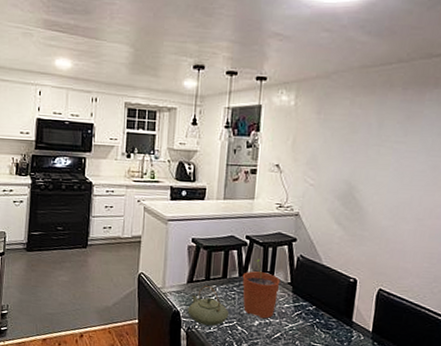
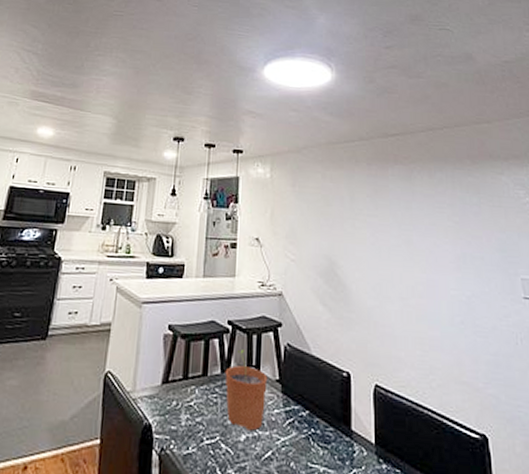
teapot: present [187,285,230,326] -> none [161,387,211,444]

